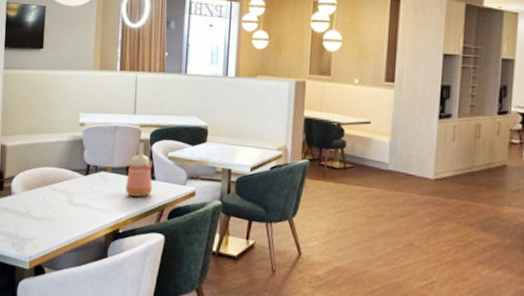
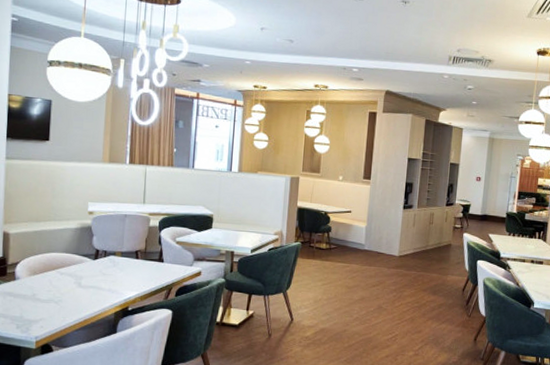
vase: present [126,142,152,197] -> none [135,229,161,278]

